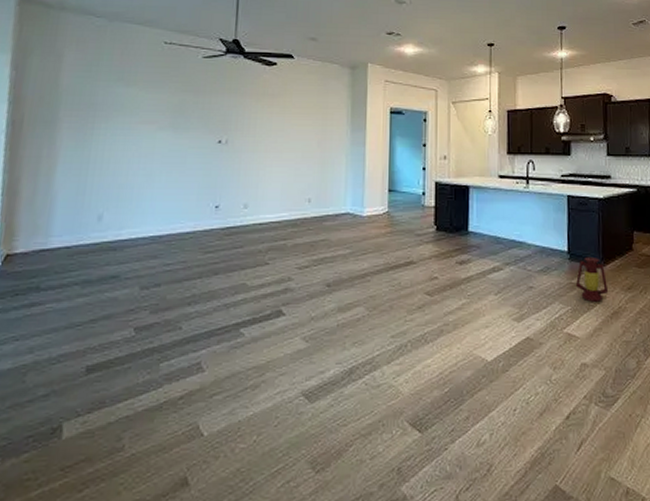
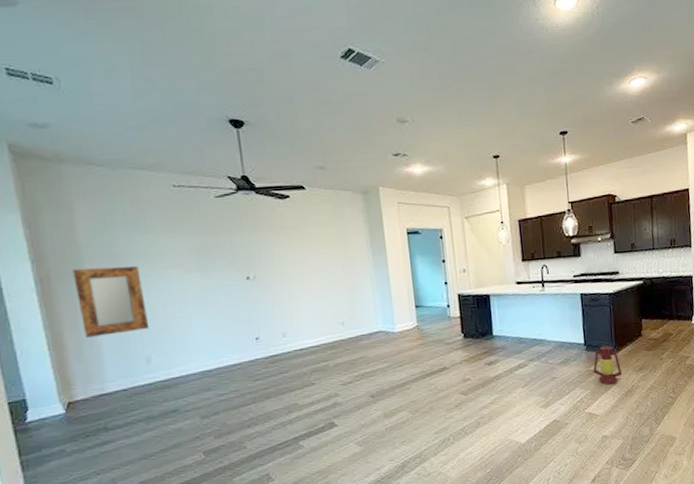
home mirror: none [42,114,113,186] -> present [72,266,150,338]

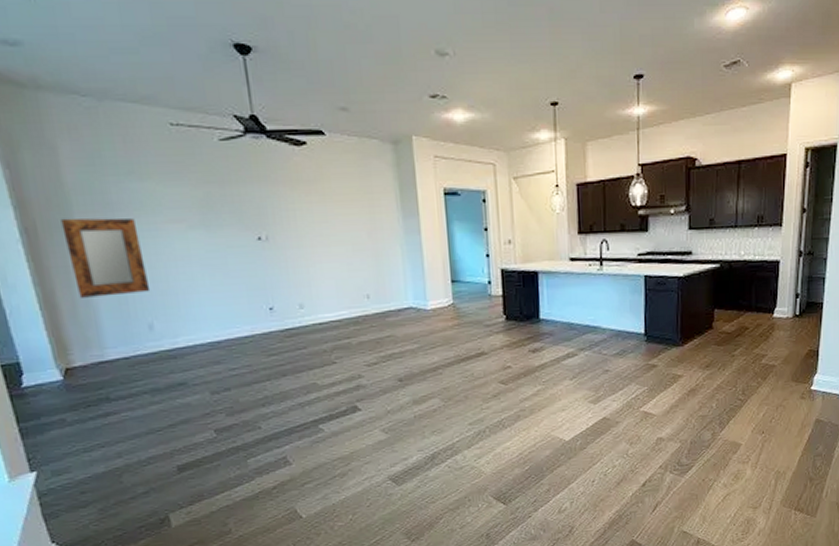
lantern: present [593,345,623,384] -> none [653,337,687,381]

